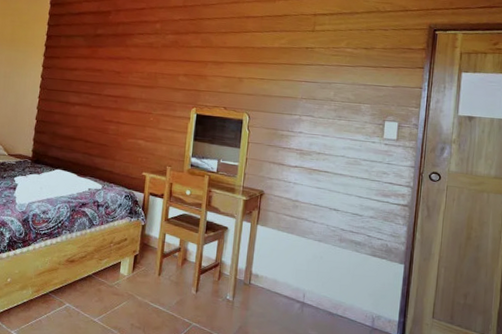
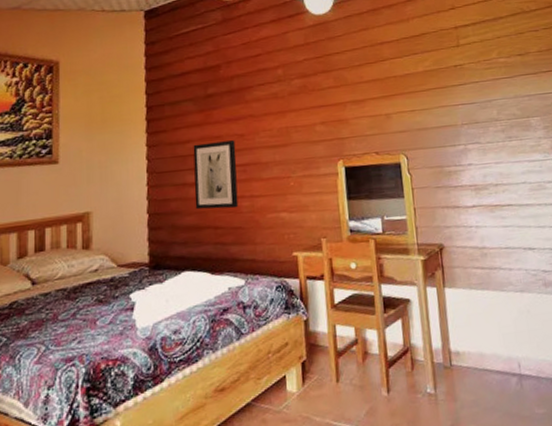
wall art: none [73,73,112,129] -> present [193,140,239,210]

